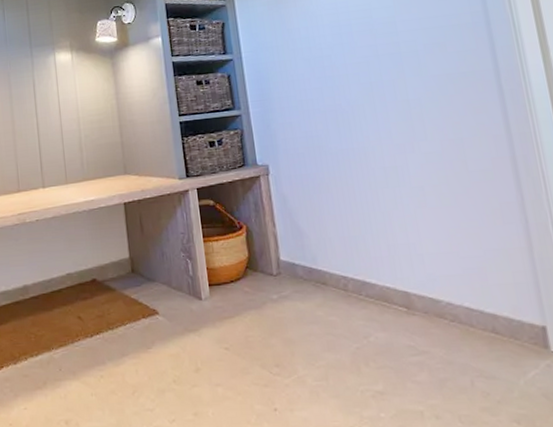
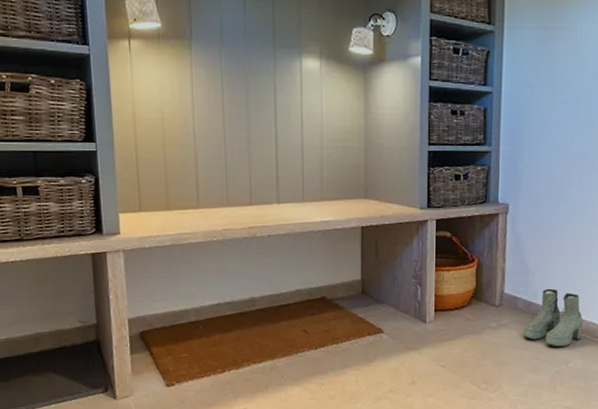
boots: none [309,251,378,319] -> present [523,288,583,347]

